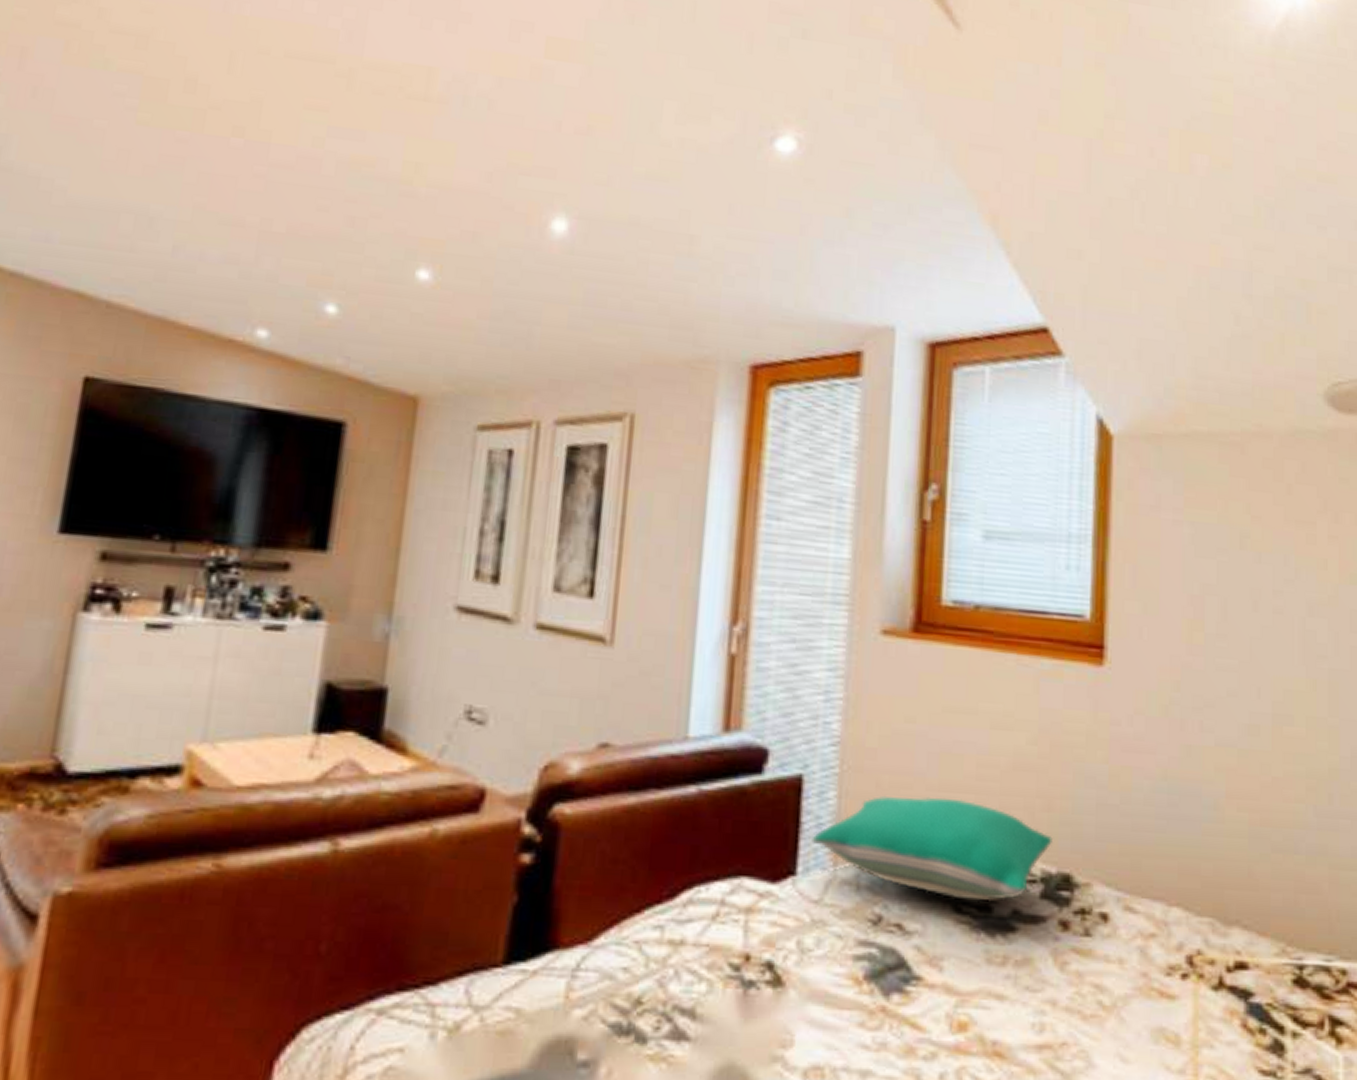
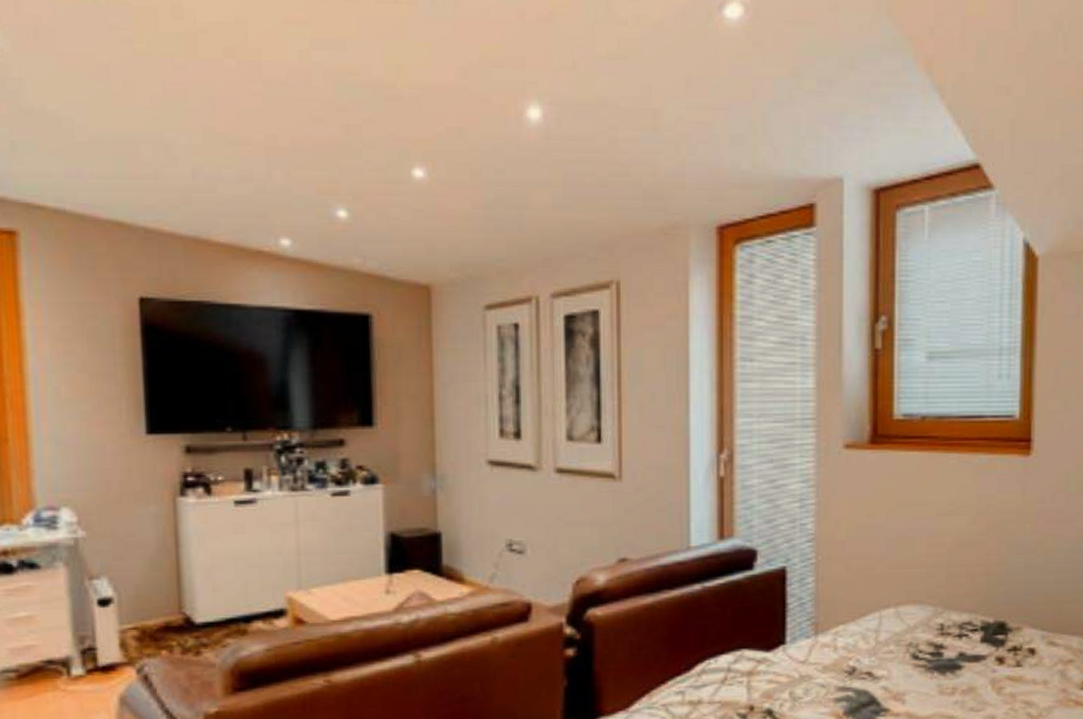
pillow: present [812,795,1052,901] -> none [796,573,990,650]

